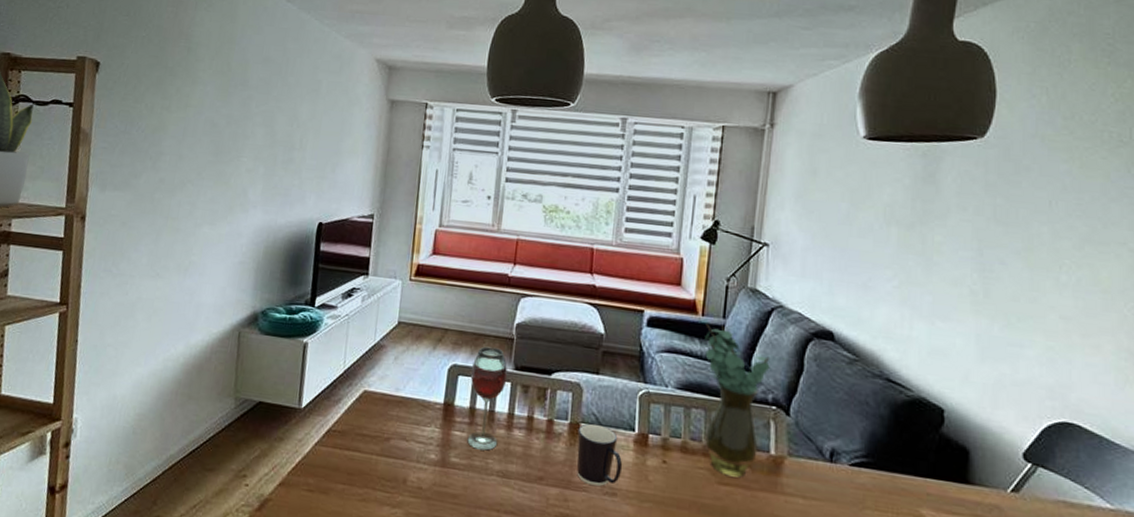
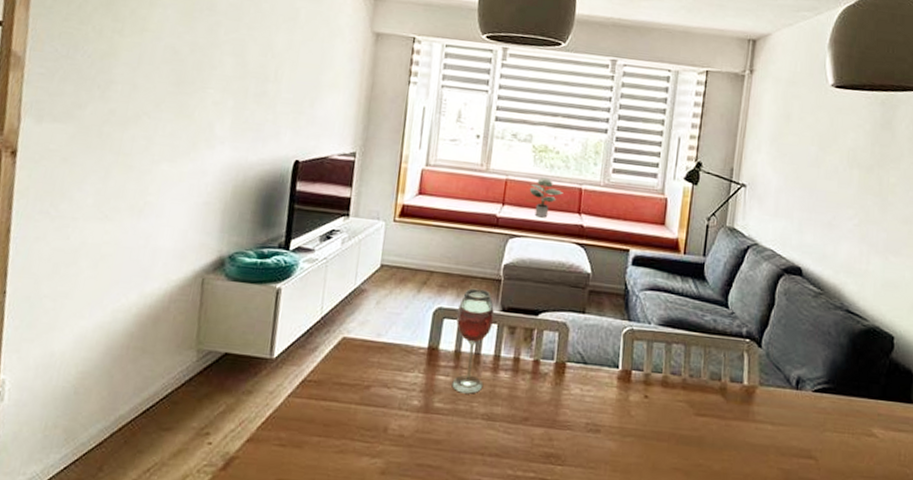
potted plant: none [540,237,574,278] -> present [529,177,563,218]
mug: present [576,423,623,487] -> none [561,362,607,424]
vase: present [705,324,770,478] -> none [684,262,745,408]

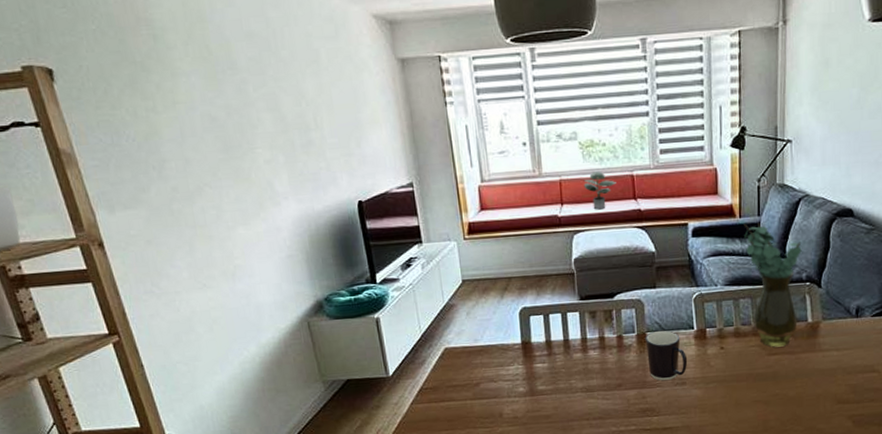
wineglass: present [452,288,495,394] -> none [540,284,577,375]
mug: none [561,362,607,424] -> present [645,330,688,381]
vase: none [684,262,745,408] -> present [744,222,802,347]

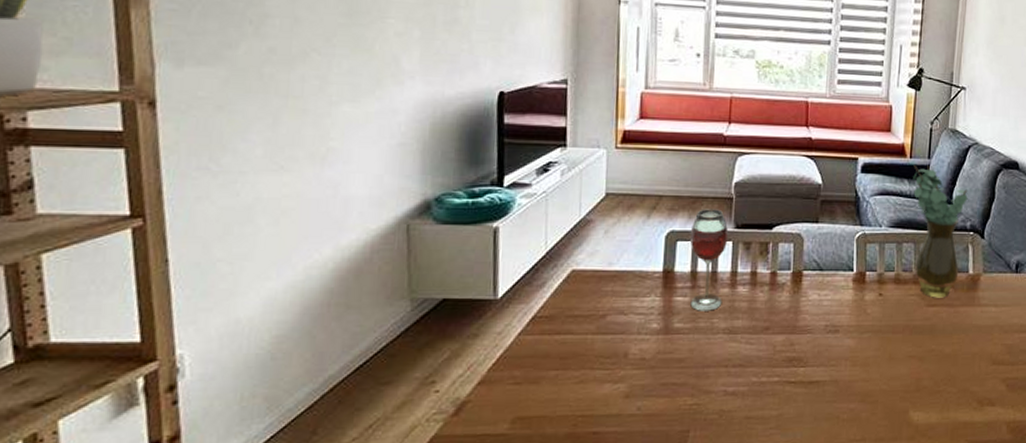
wineglass: none [540,284,577,375] -> present [689,209,729,311]
potted plant: present [583,171,616,210] -> none [755,93,790,133]
mug: present [645,330,688,381] -> none [800,269,844,327]

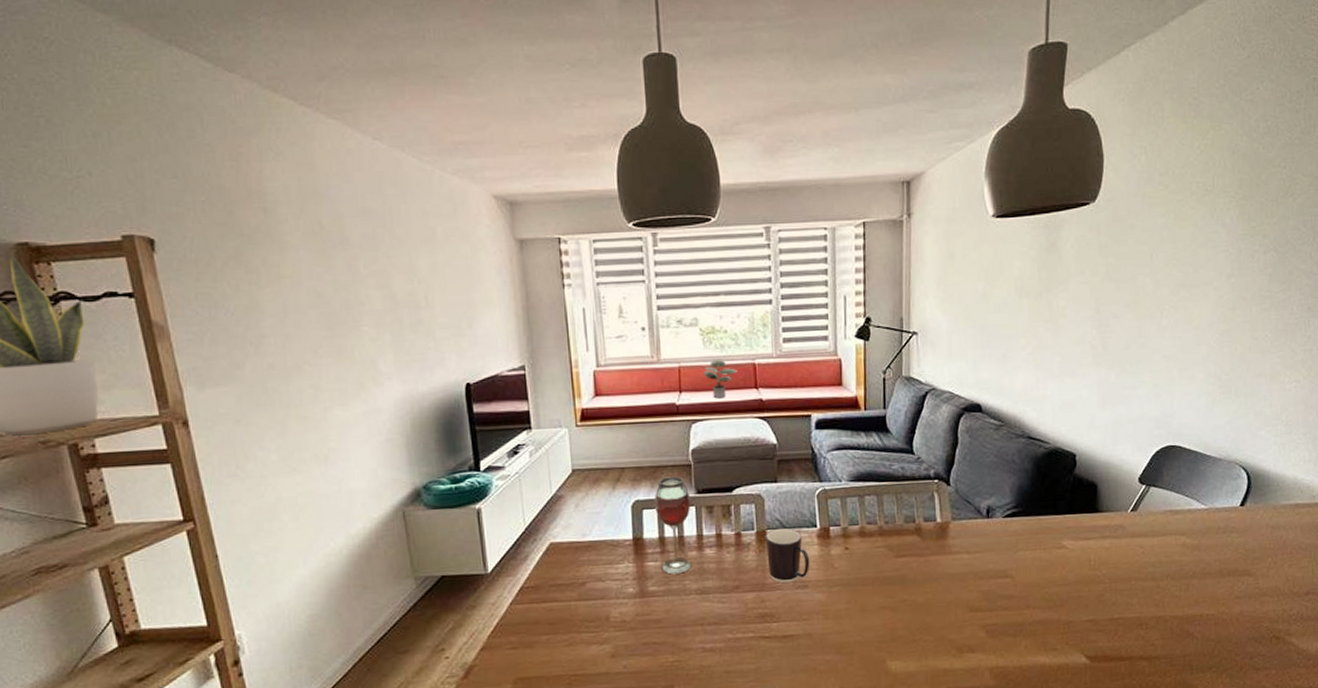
potted plant: none [755,93,790,133] -> present [703,359,738,399]
mug: none [800,269,844,327] -> present [765,527,810,584]
vase: present [913,165,968,298] -> none [869,415,929,549]

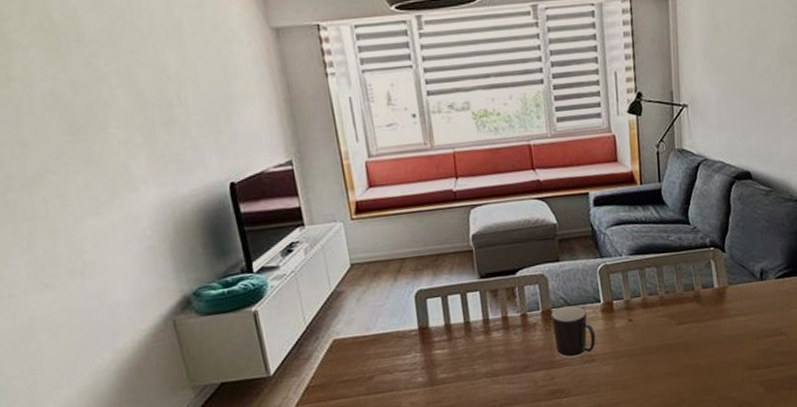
wineglass: present [654,476,692,574] -> none [437,263,480,361]
potted plant: present [703,359,738,399] -> none [478,142,513,183]

